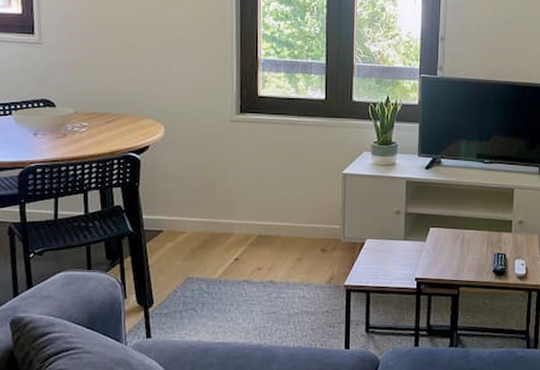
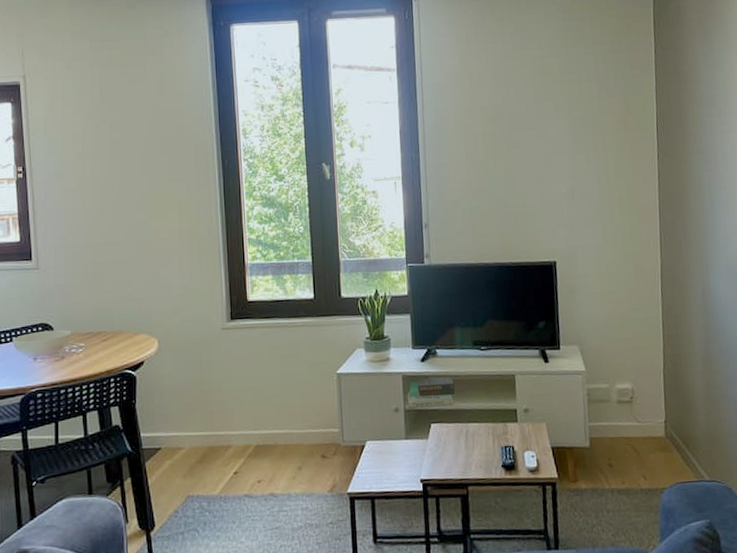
books: none [409,185,455,211] -> present [406,376,455,408]

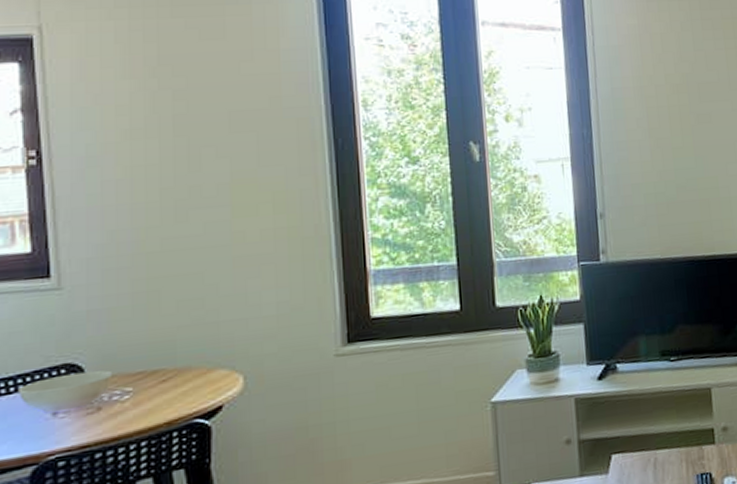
books: present [406,376,455,408] -> none [580,395,640,438]

